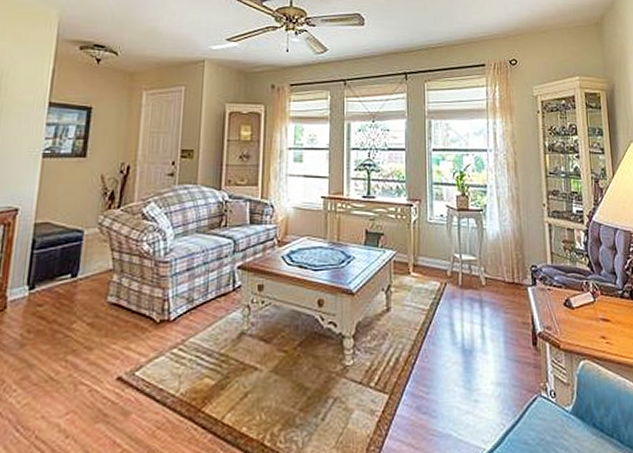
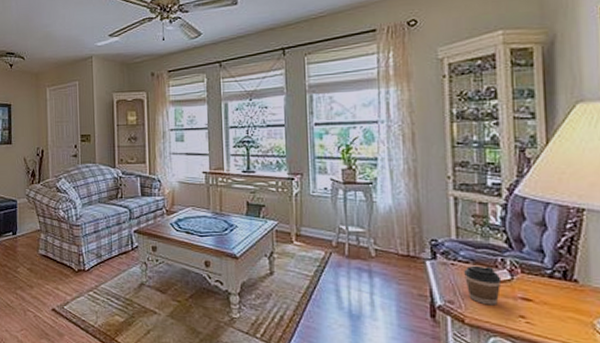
coffee cup: none [558,289,587,329] -> present [464,265,502,306]

